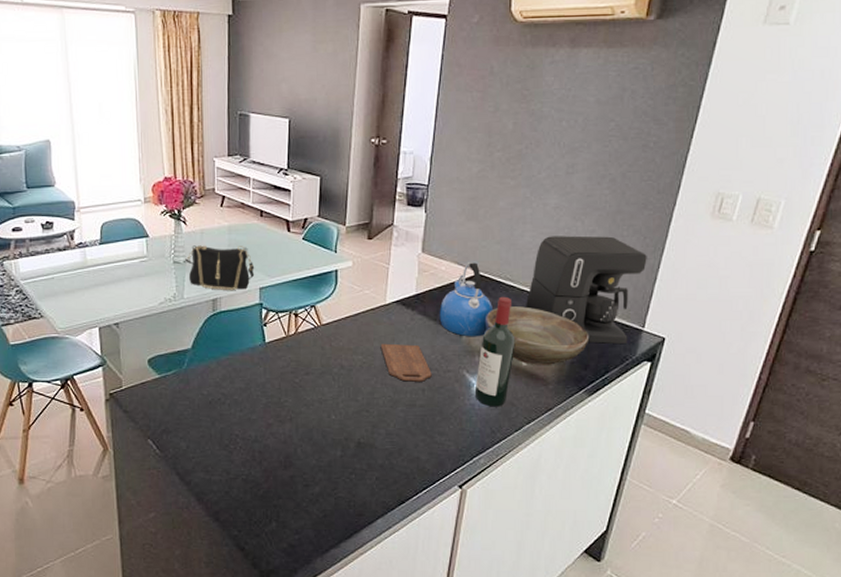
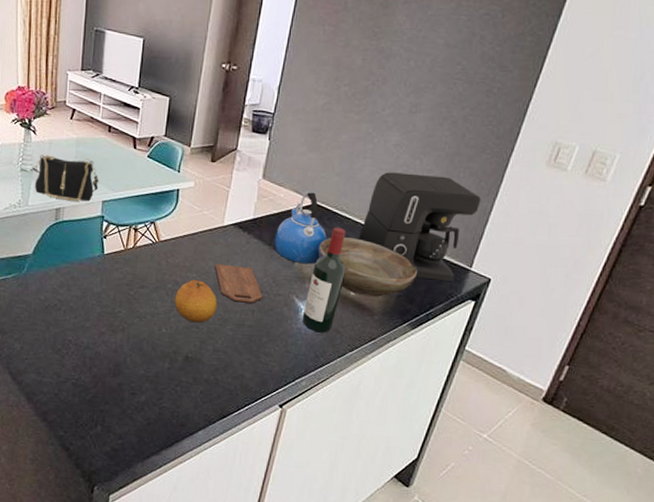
fruit: none [341,362,386,407] -> present [174,279,217,323]

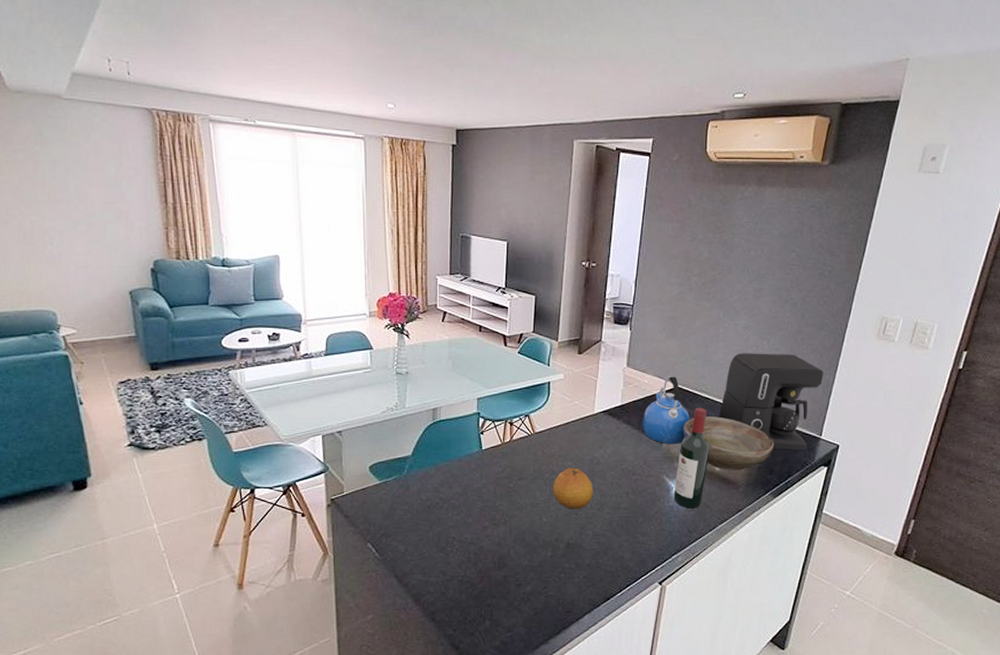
handbag: present [32,155,99,202] -> none [407,358,473,401]
cutting board: present [214,263,263,303] -> none [588,450,635,486]

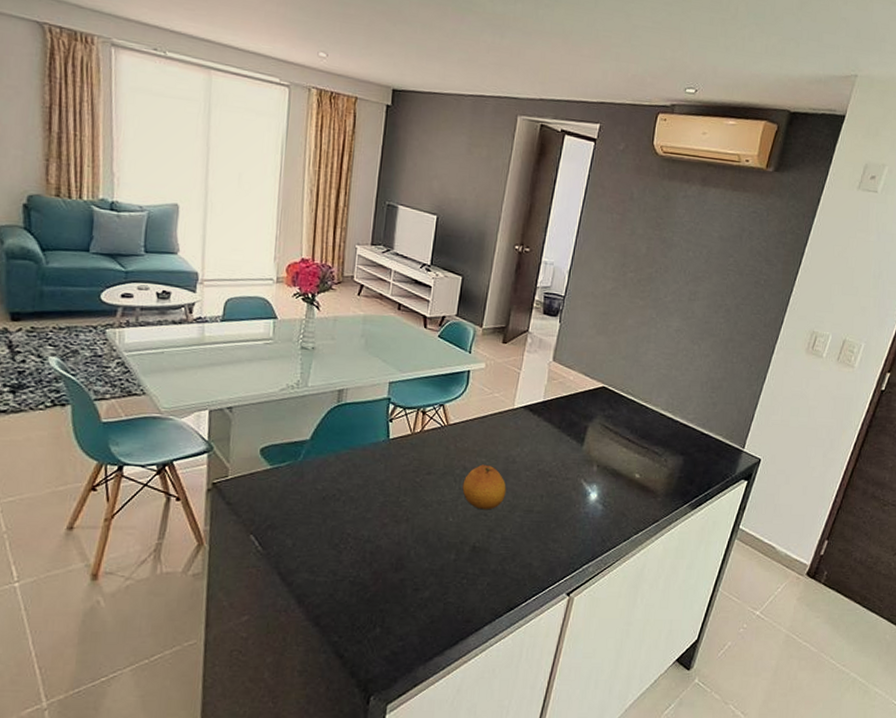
kettle: present [642,375,690,445] -> none [563,373,613,447]
wine bottle: present [673,407,710,509] -> none [589,409,632,517]
bowl: present [682,416,775,471] -> none [605,420,697,479]
coffee maker: present [719,353,824,450] -> none [643,356,751,462]

